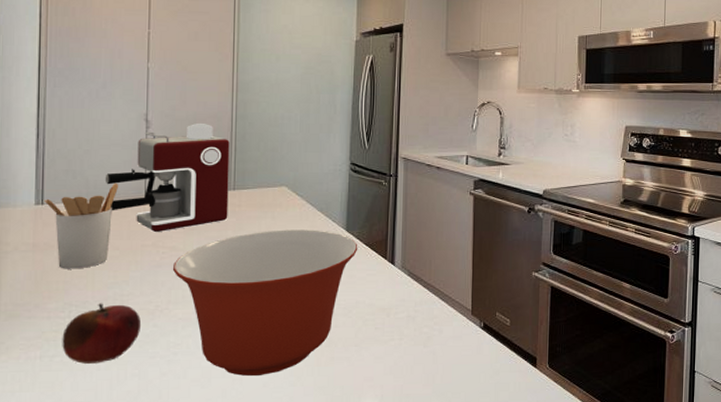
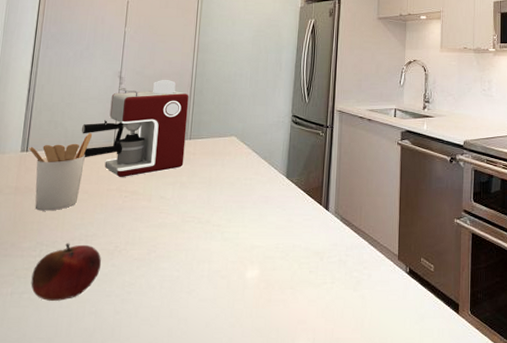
mixing bowl: present [172,229,358,377] -> none [132,176,297,317]

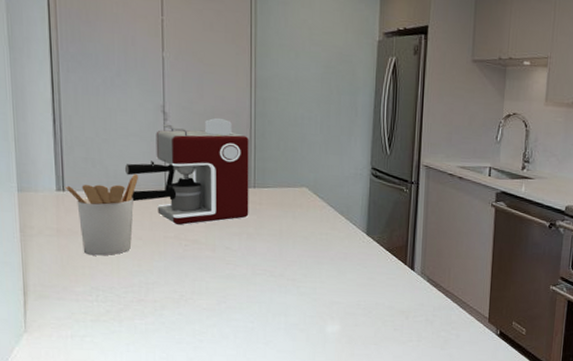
fruit: present [31,243,102,301] -> none [91,289,168,345]

